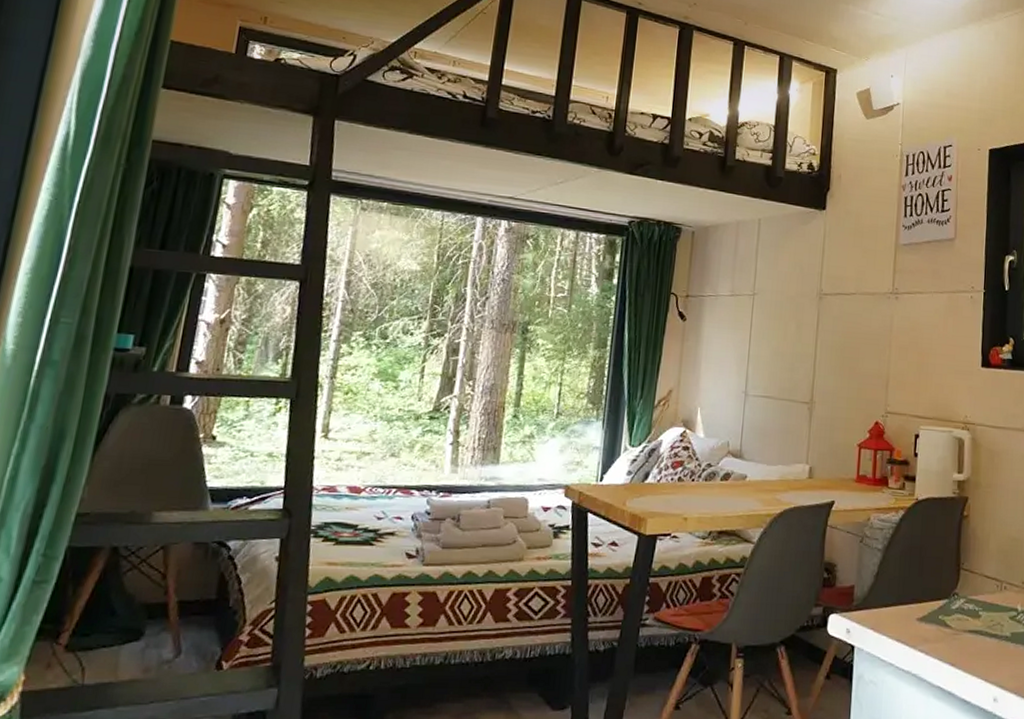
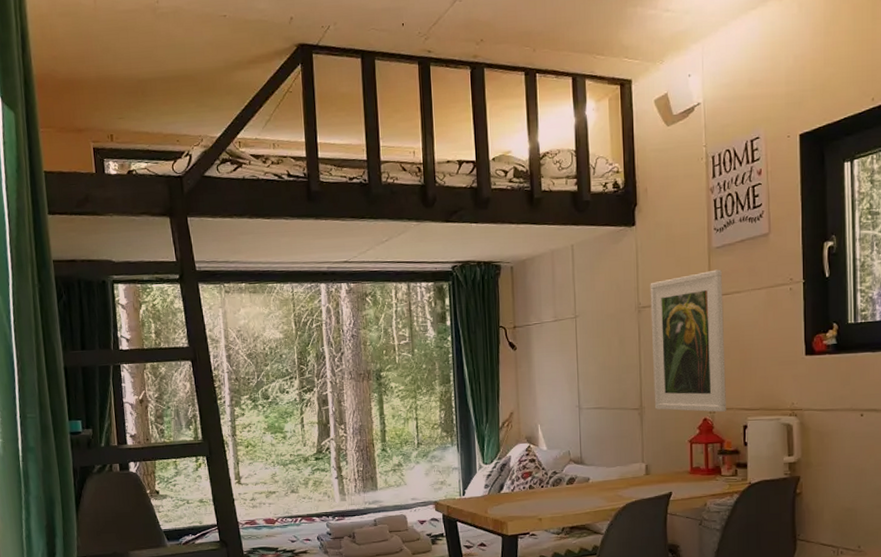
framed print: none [825,266,906,417] -> present [650,269,726,412]

